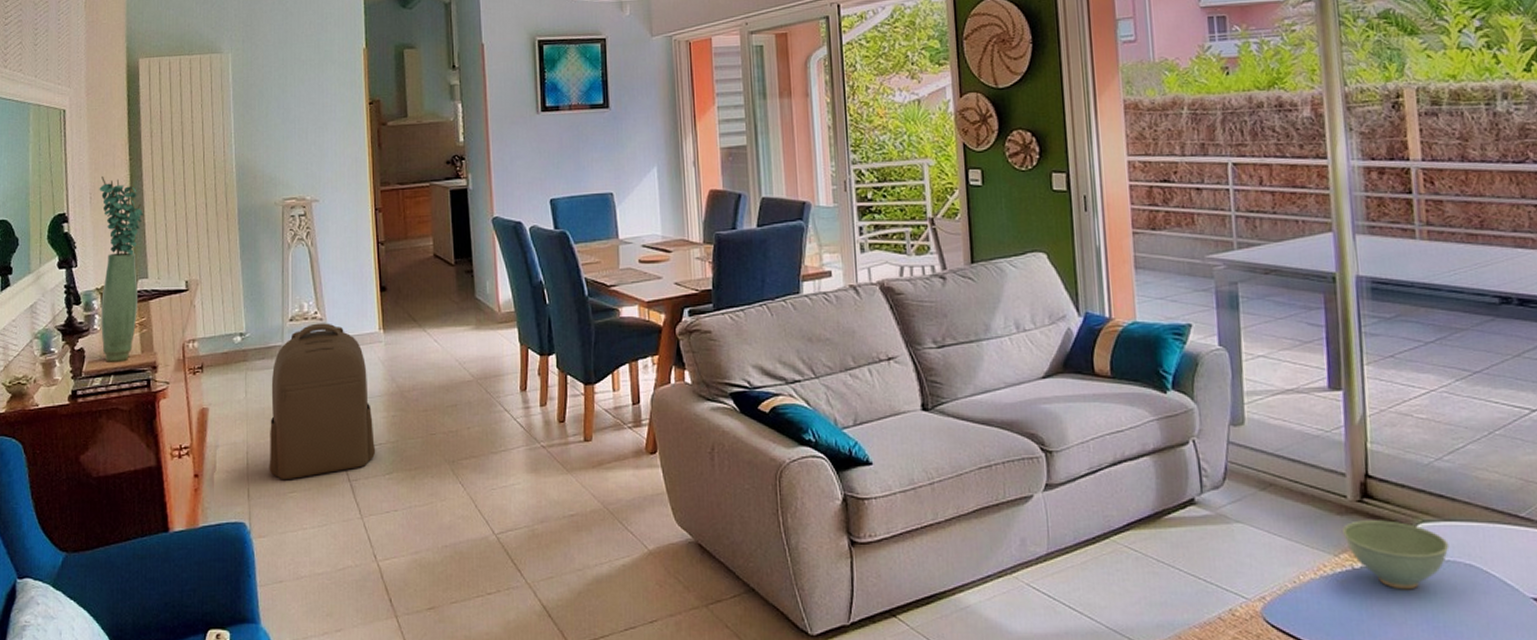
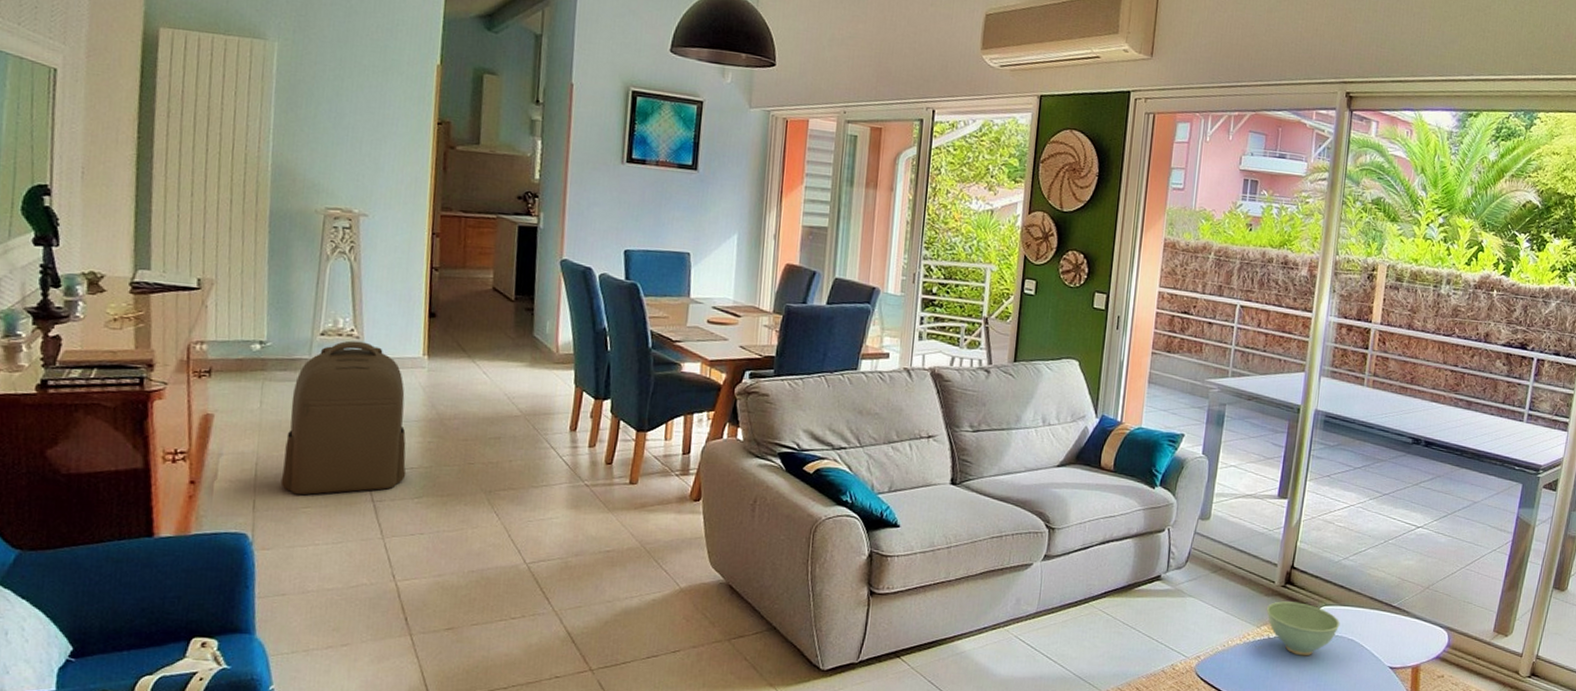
vase: present [99,177,144,364] -> none [84,151,152,357]

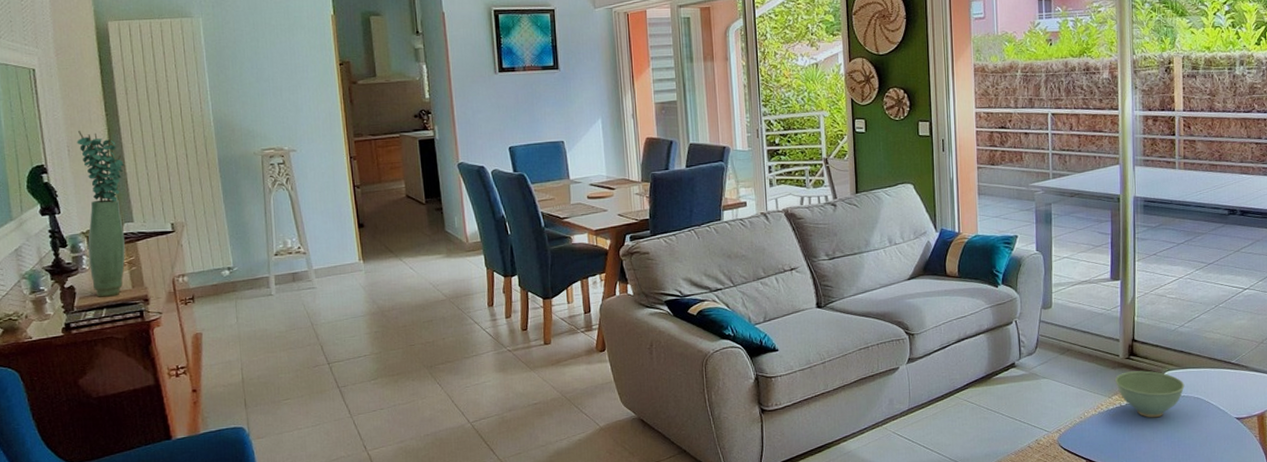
vase: none [84,151,152,357] -> present [76,131,126,299]
backpack: present [280,340,407,496] -> none [260,256,362,390]

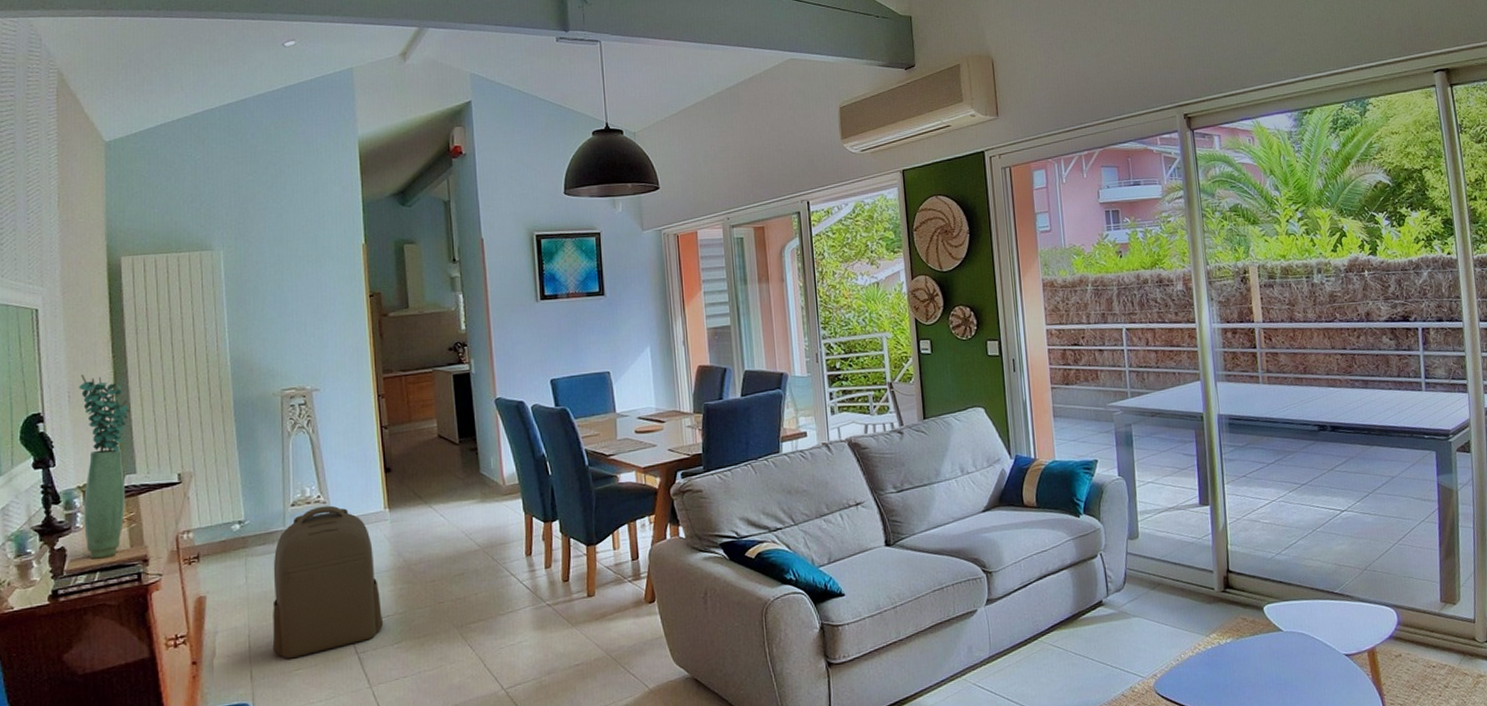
backpack: none [260,256,362,390] -> present [272,505,384,659]
bowl: present [1114,370,1185,418] -> none [1211,604,1287,658]

